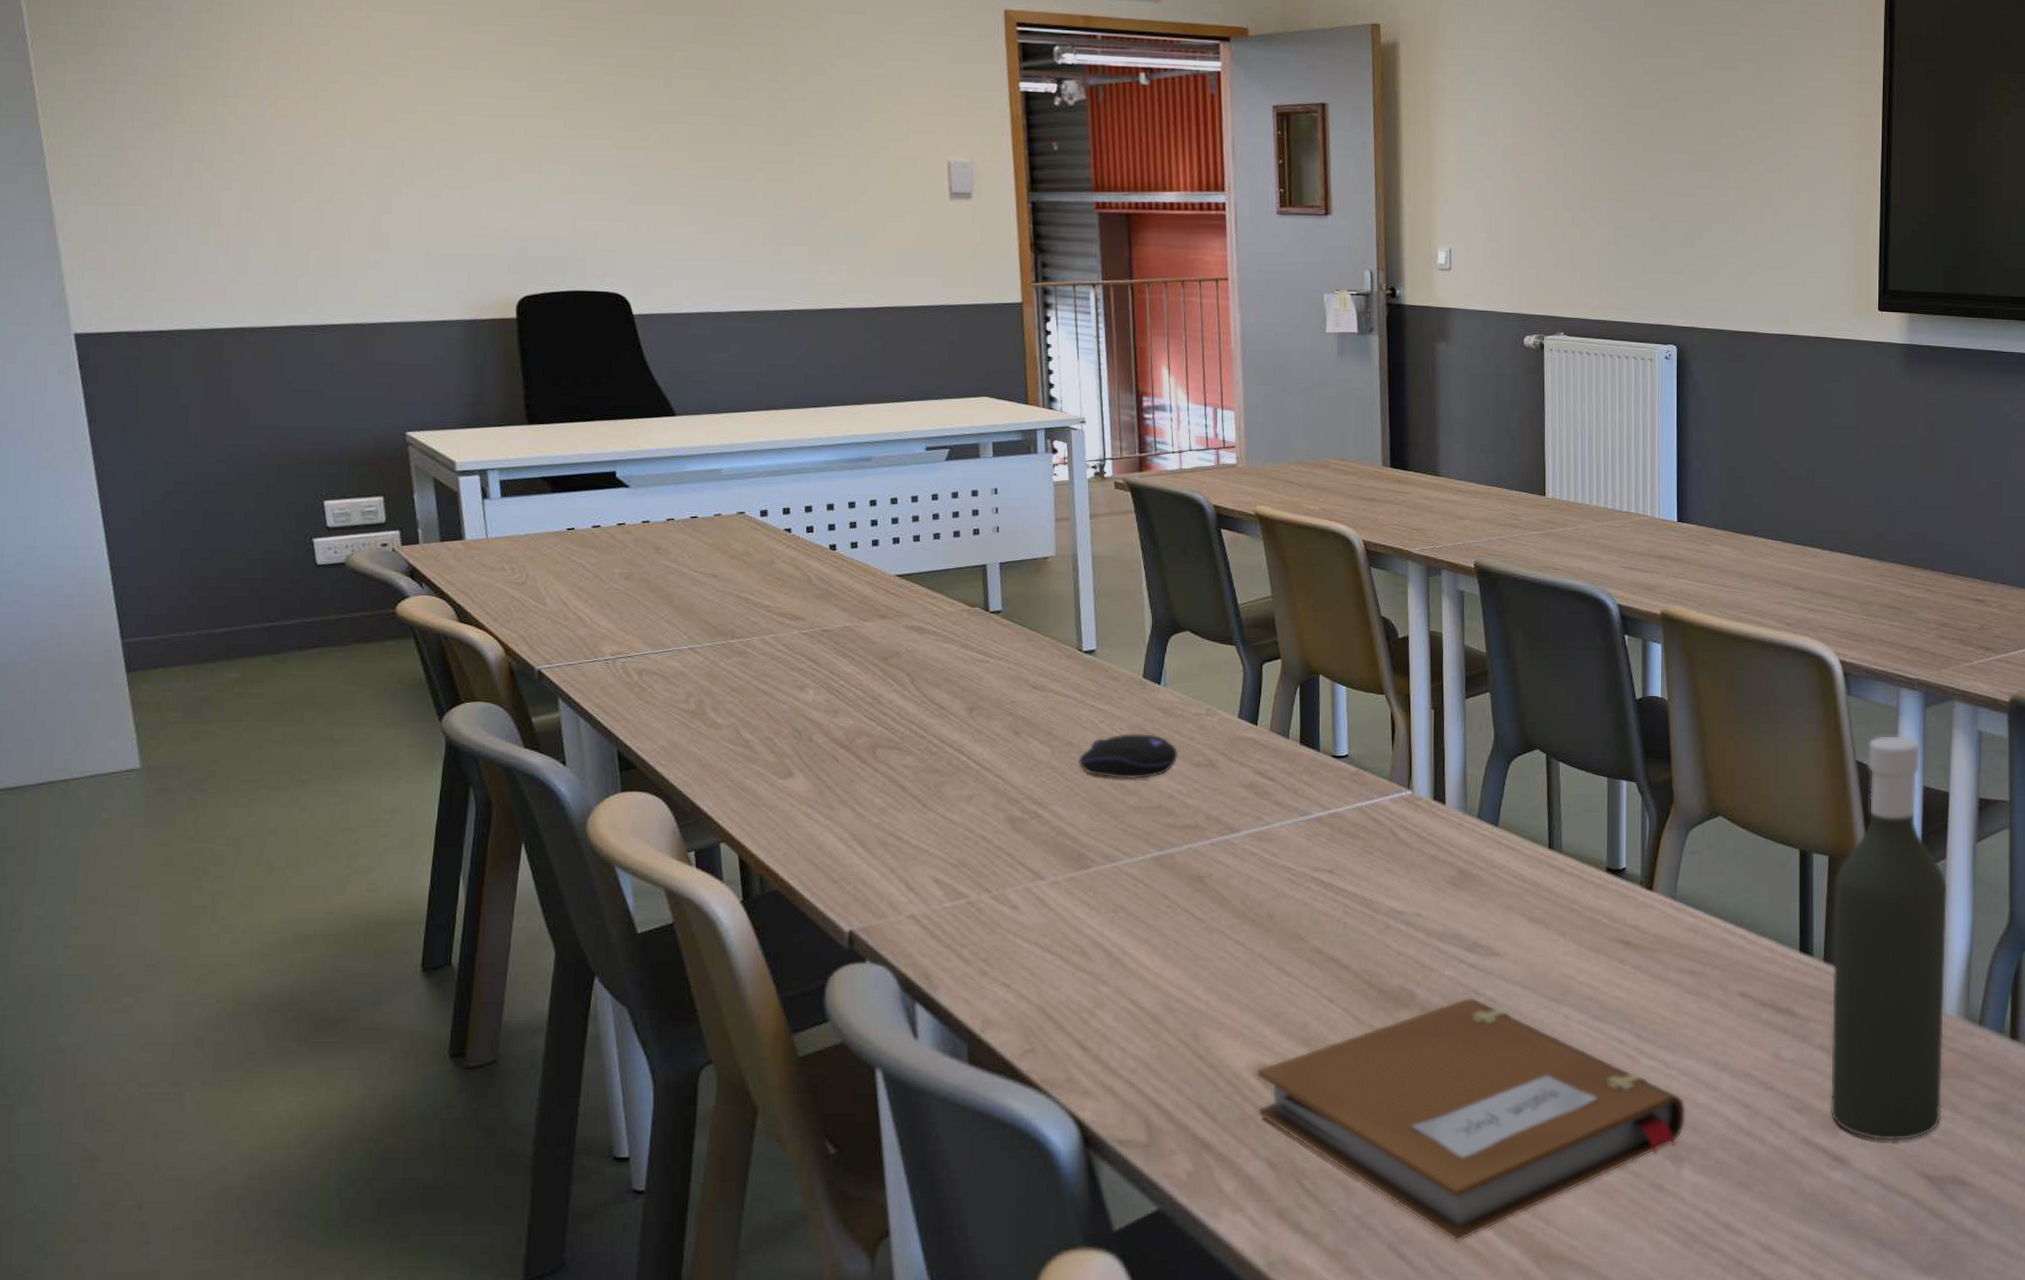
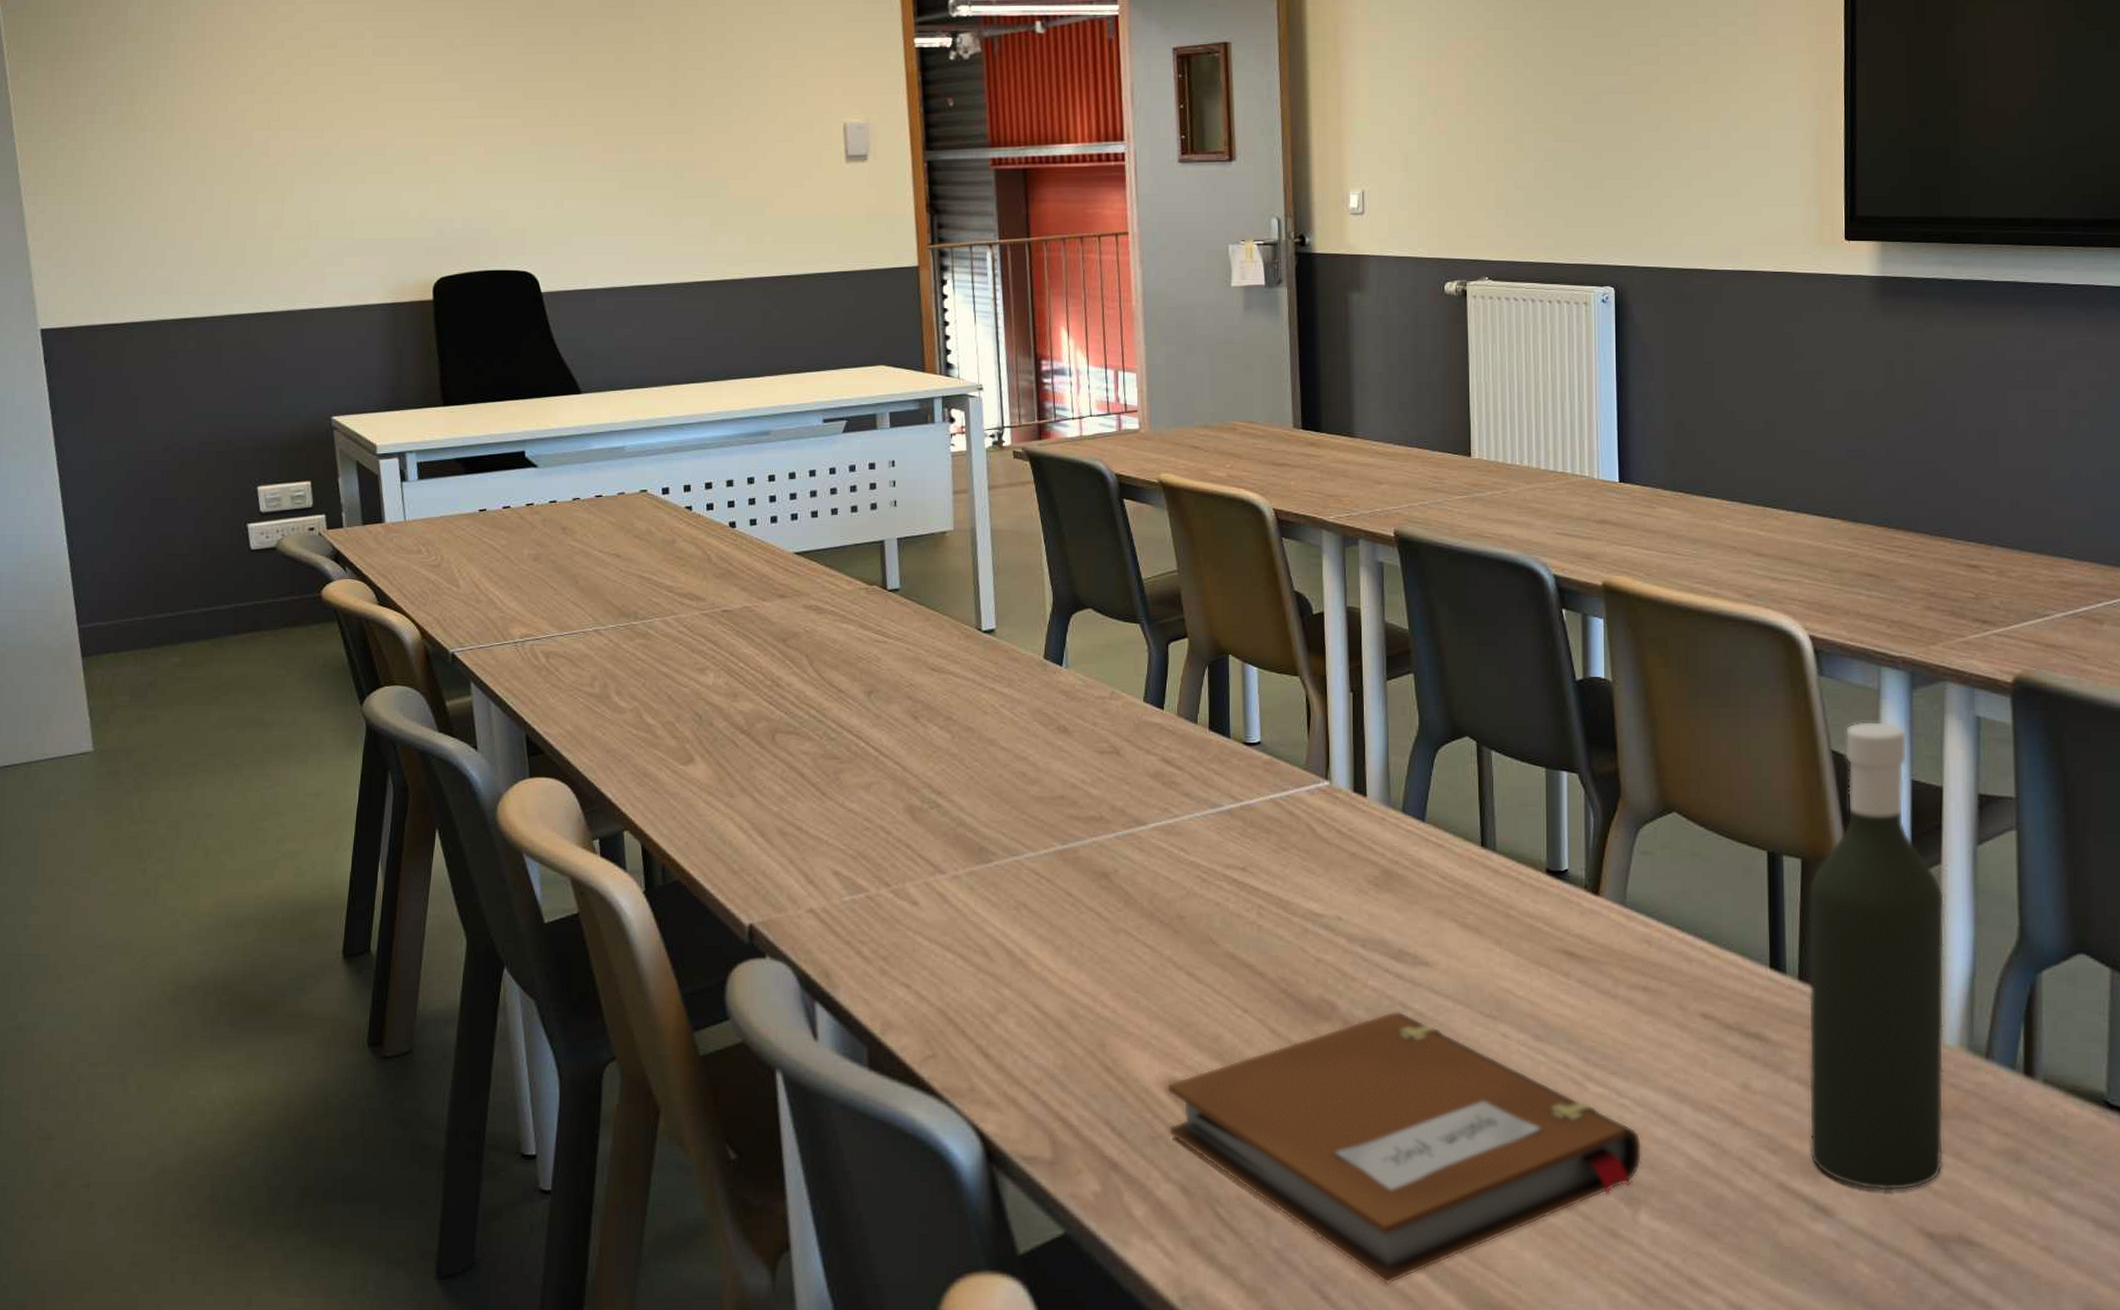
computer mouse: present [1078,734,1179,779] -> none [978,718,1082,767]

